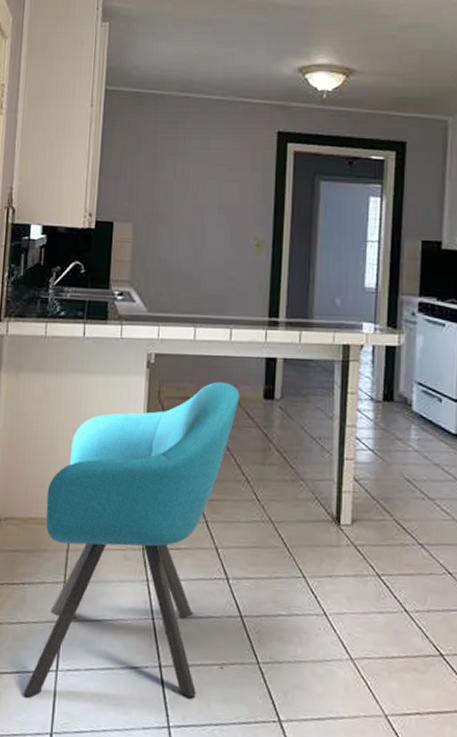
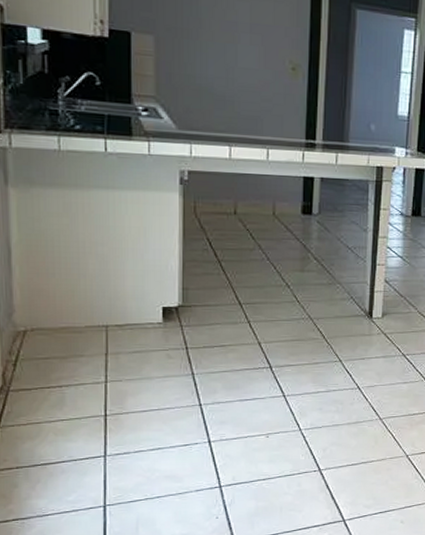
chair: present [23,381,240,698] -> none [71,198,278,481]

